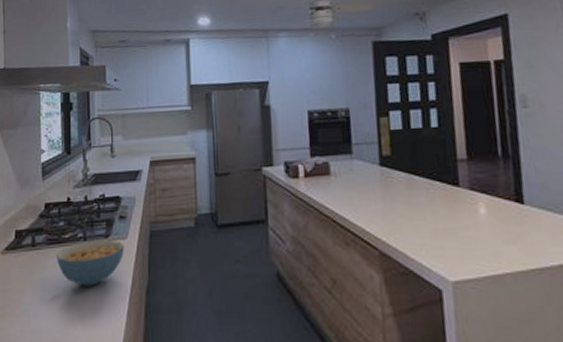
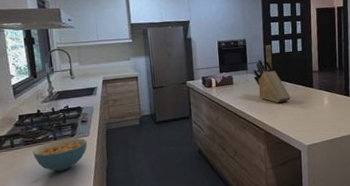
knife block: none [360,139,422,208] -> present [253,60,291,104]

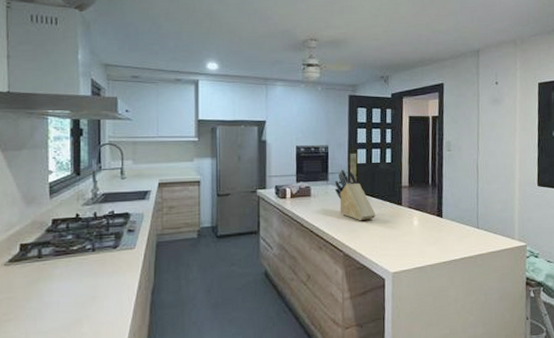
cereal bowl: present [32,137,87,172] -> none [63,250,131,291]

